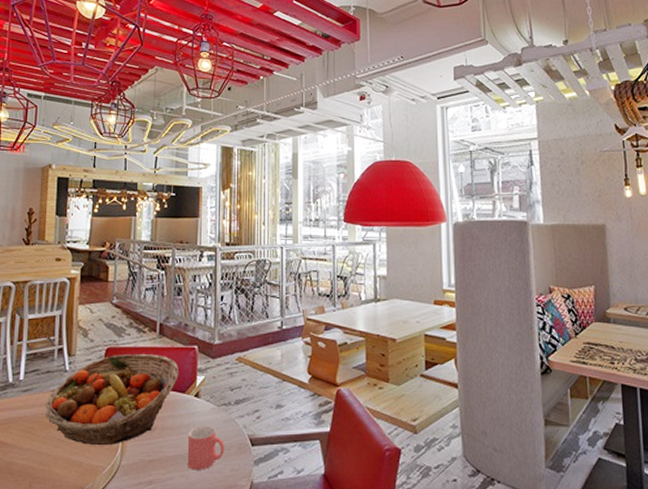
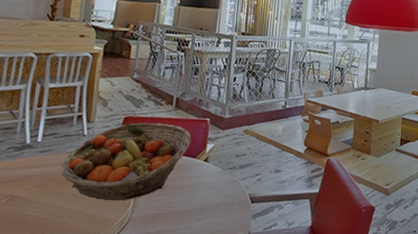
mug: present [187,425,225,470] -> none [193,185,228,222]

